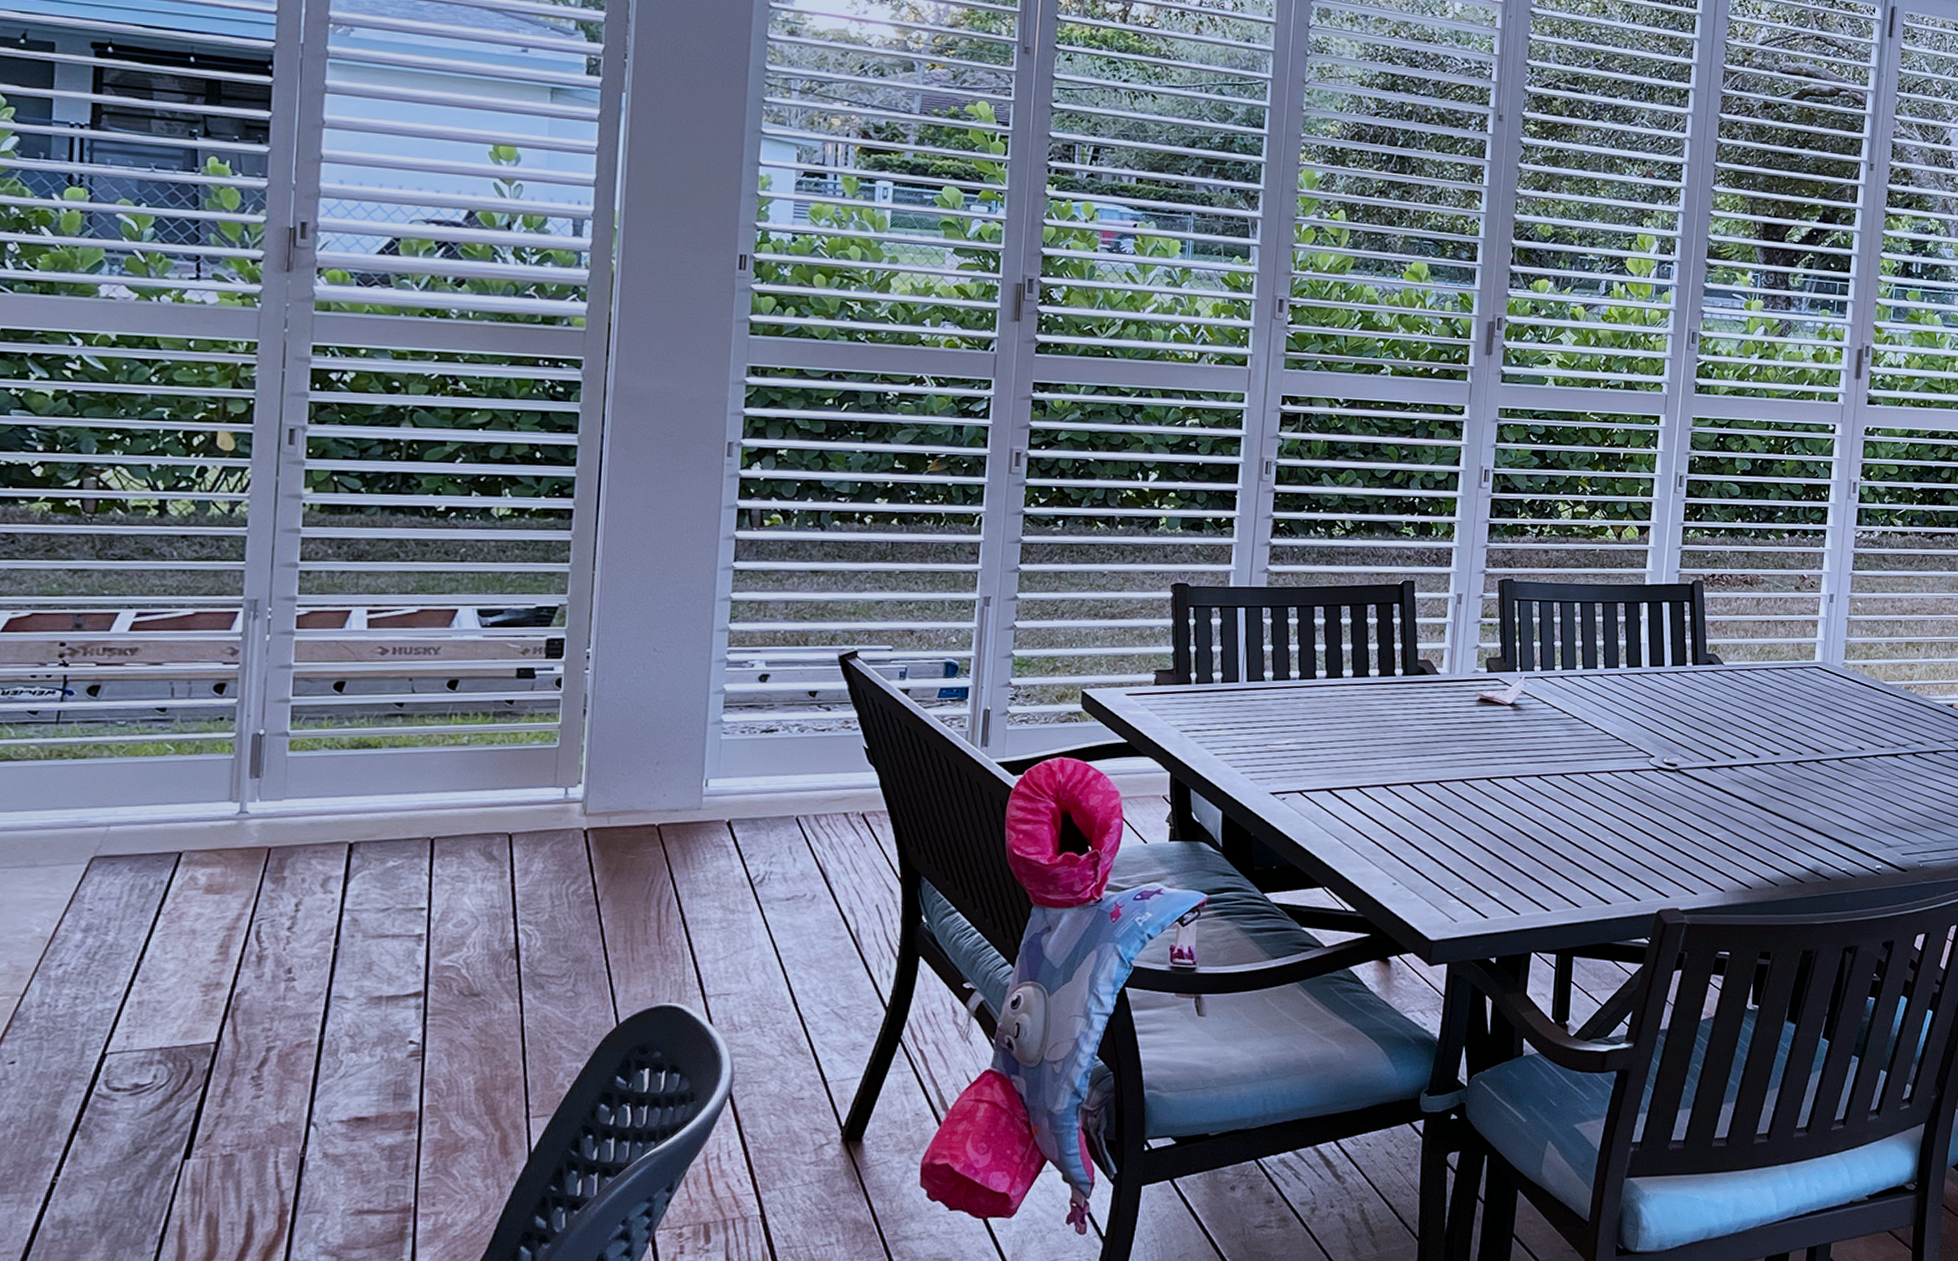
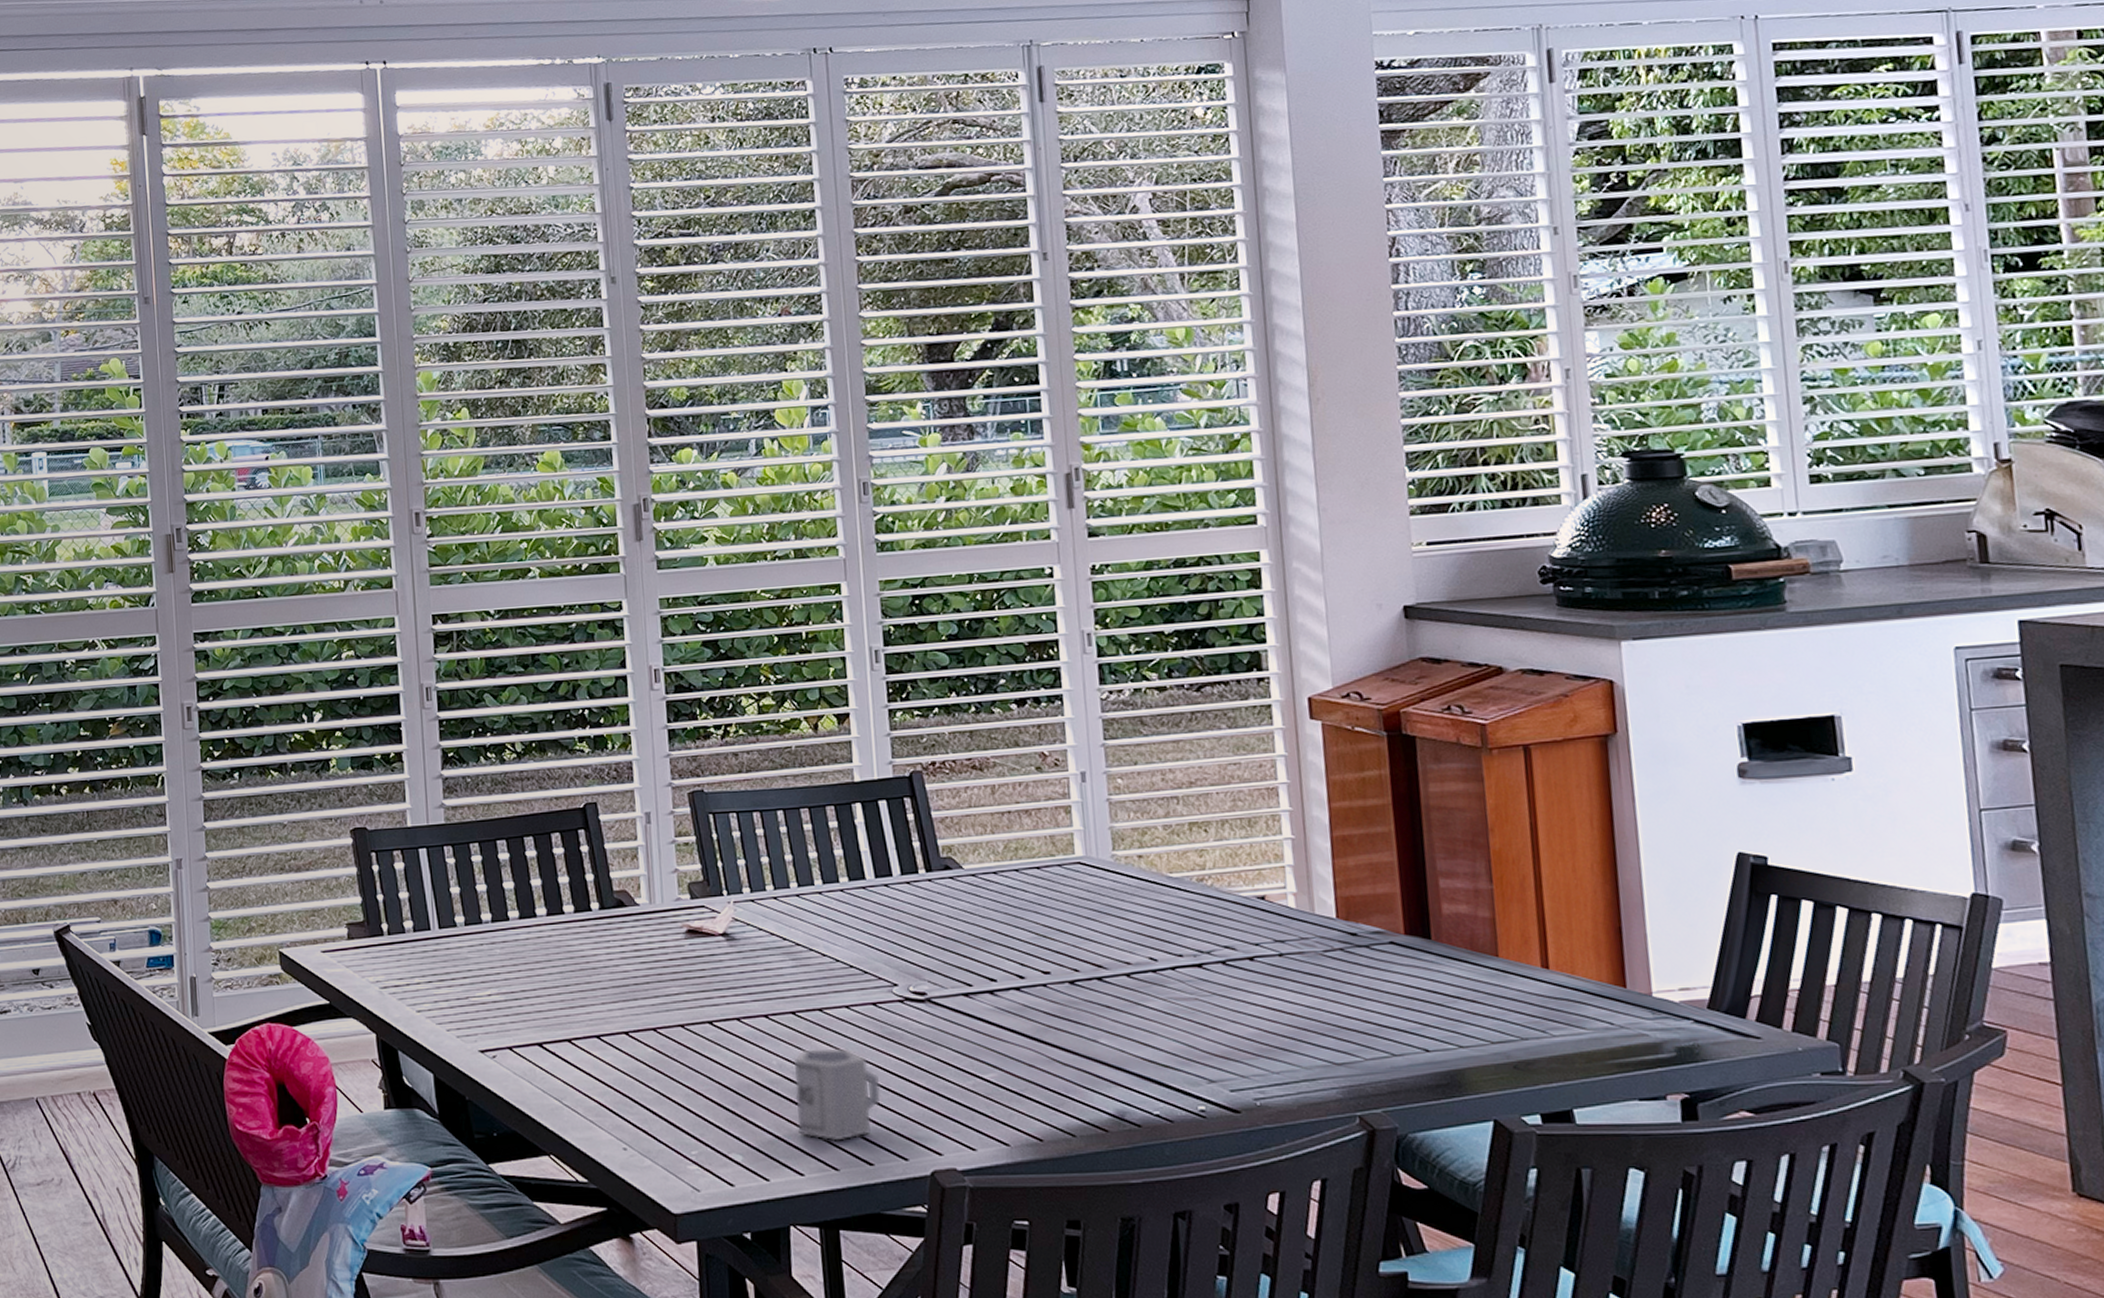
cup: none [1551,806,1627,883] -> present [794,1048,881,1141]

